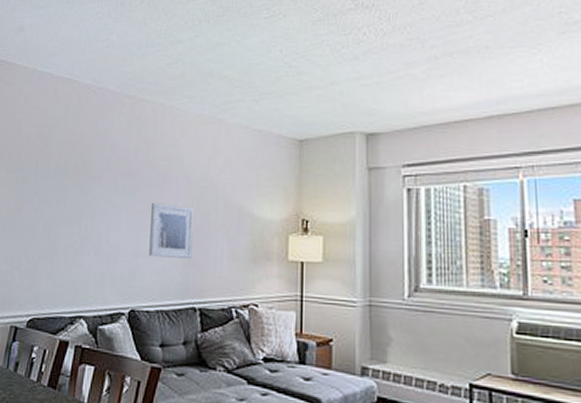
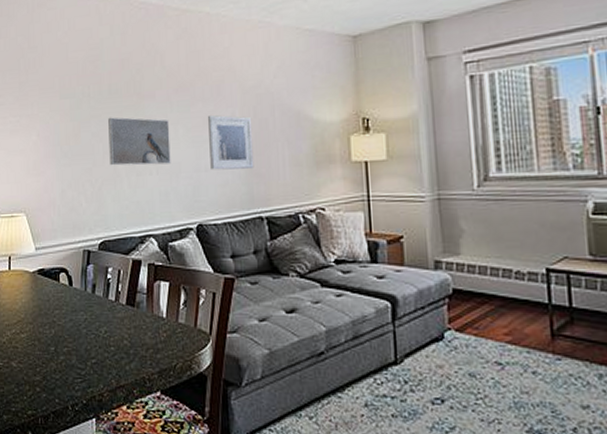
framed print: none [48,195,113,247] -> present [108,117,171,166]

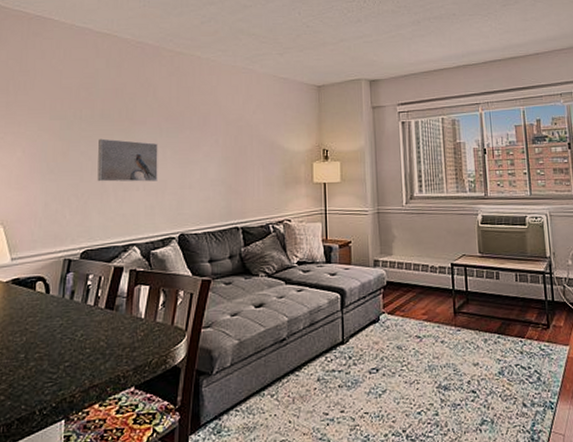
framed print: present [207,114,254,171] -> none [193,141,233,188]

